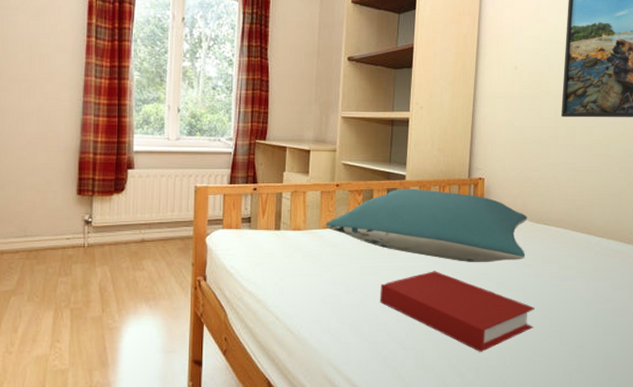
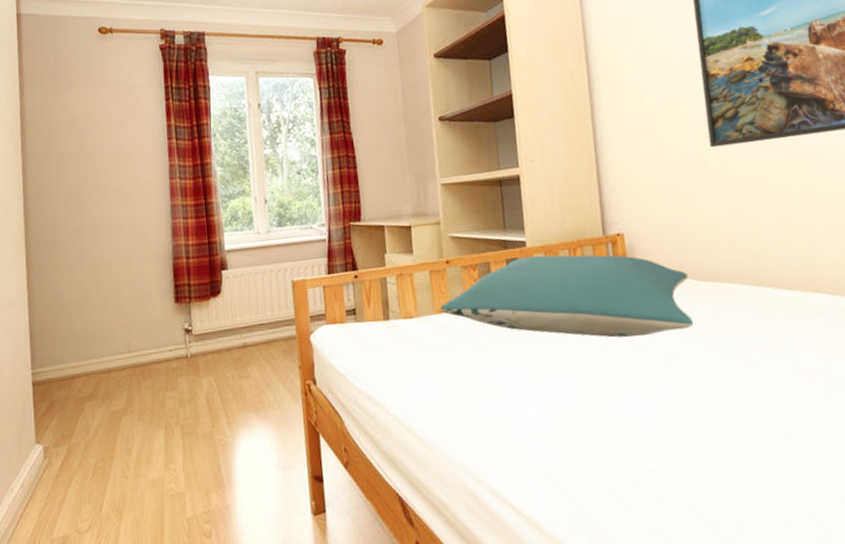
book: present [380,271,535,352] -> none [515,351,722,449]

